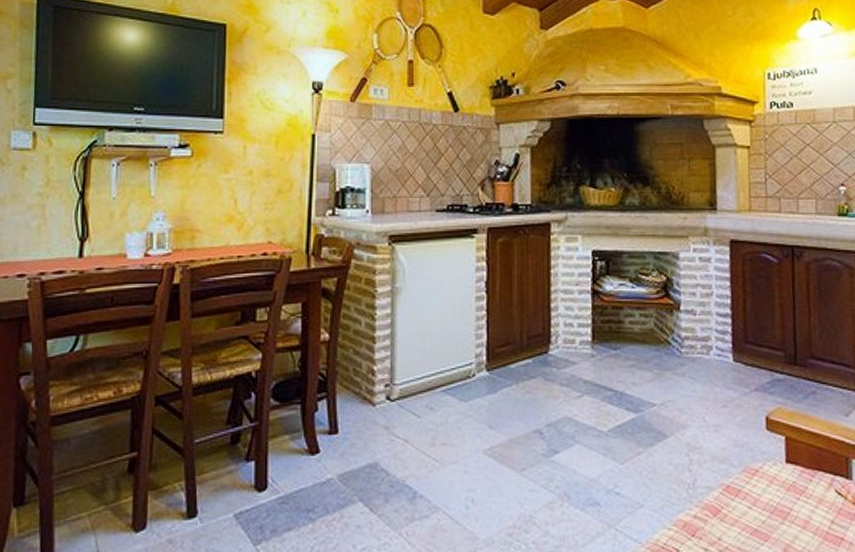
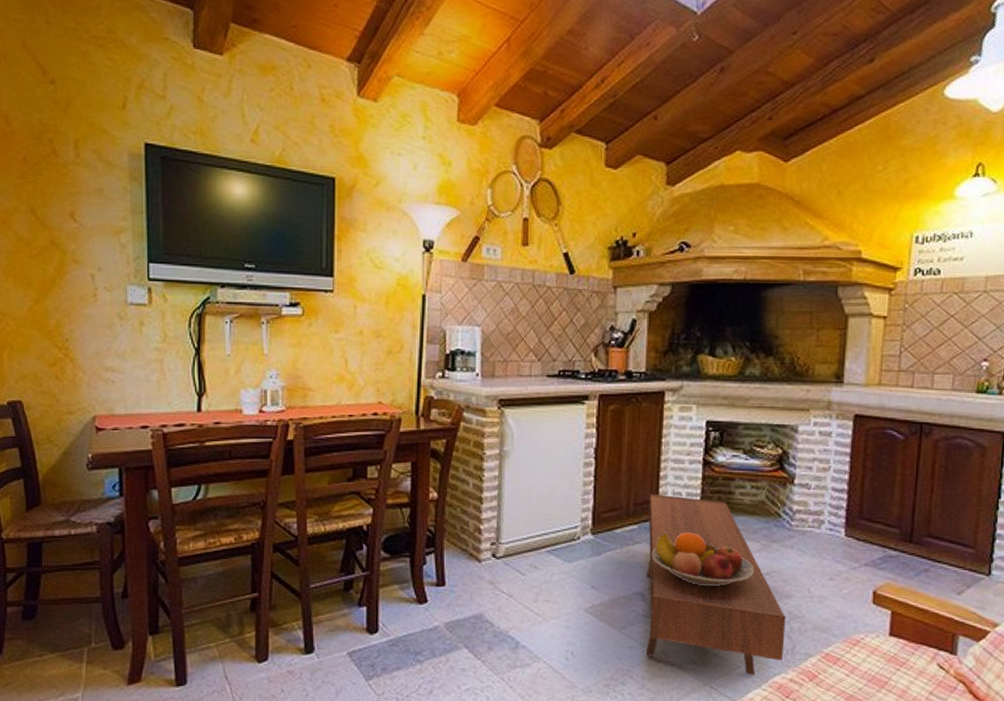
coffee table: none [542,325,686,513] -> present [646,493,786,675]
fruit bowl: none [547,364,649,421] -> present [651,532,754,587]

